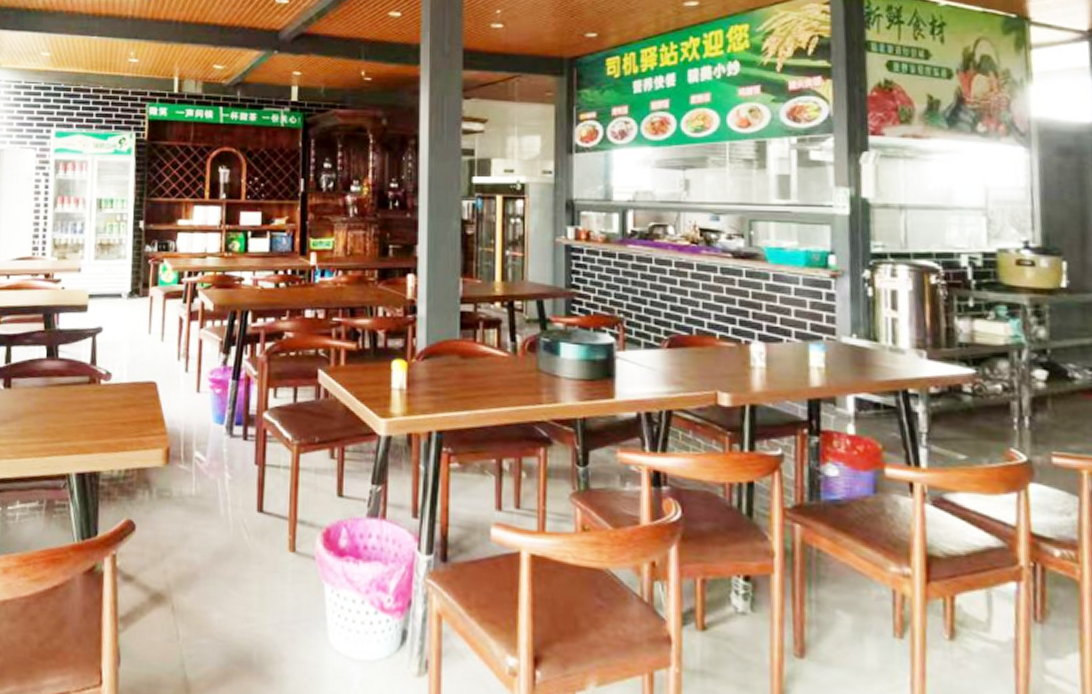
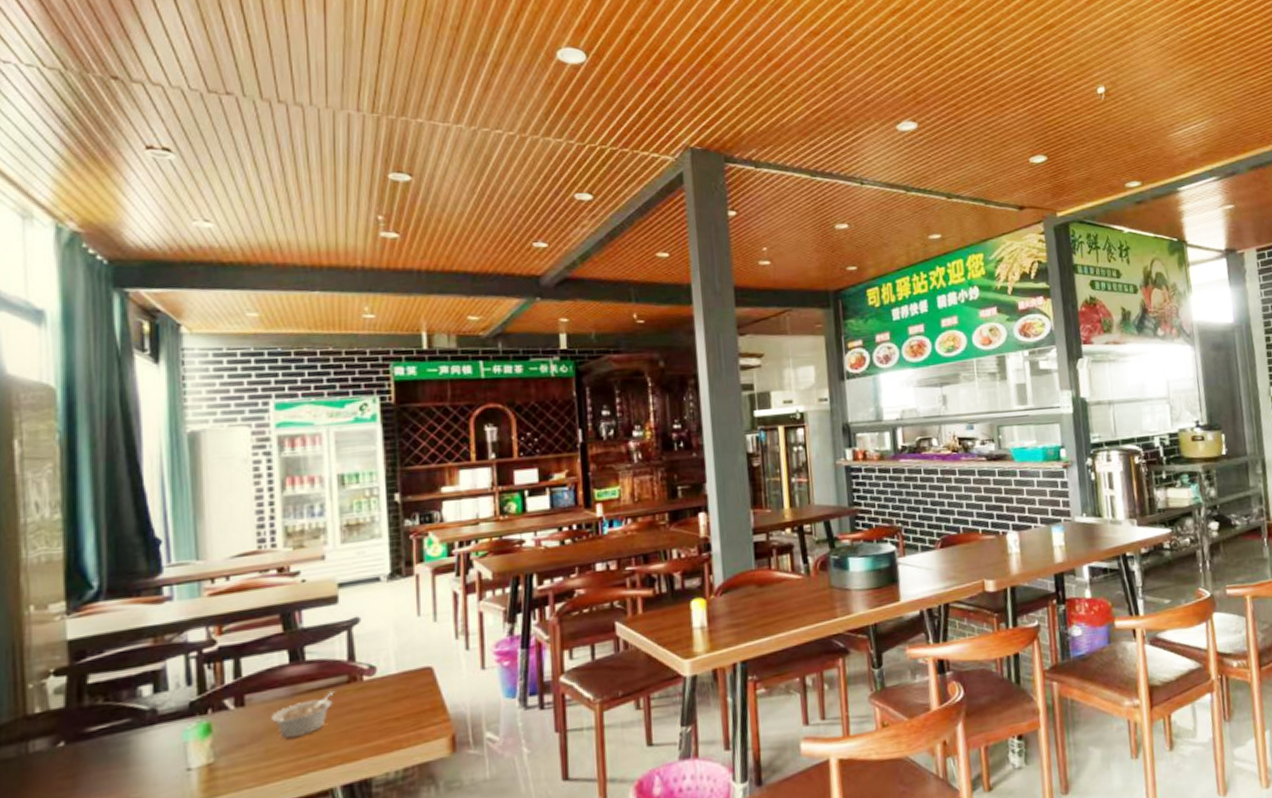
legume: none [29,389,78,422] -> present [271,691,335,738]

